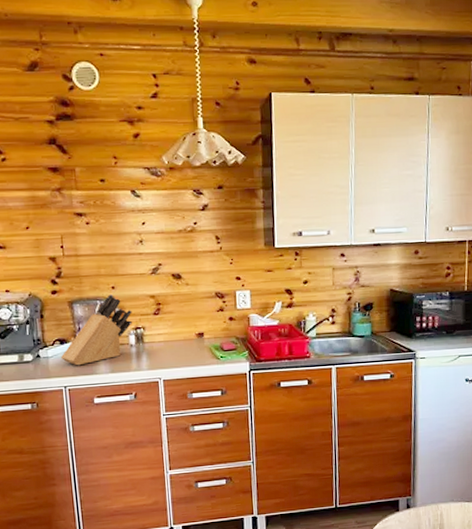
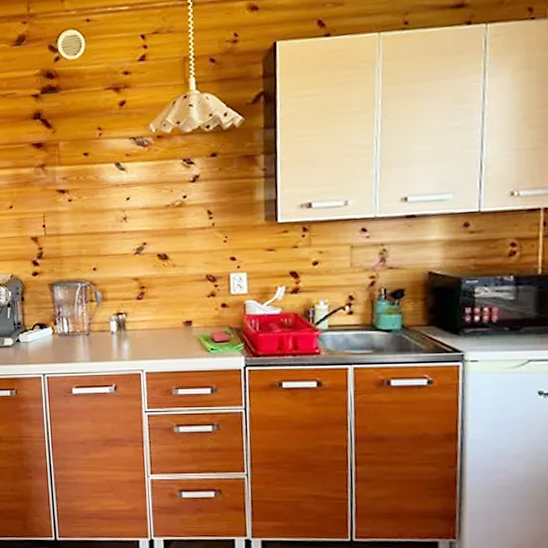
knife block: present [61,293,133,366] -> none [41,275,114,353]

